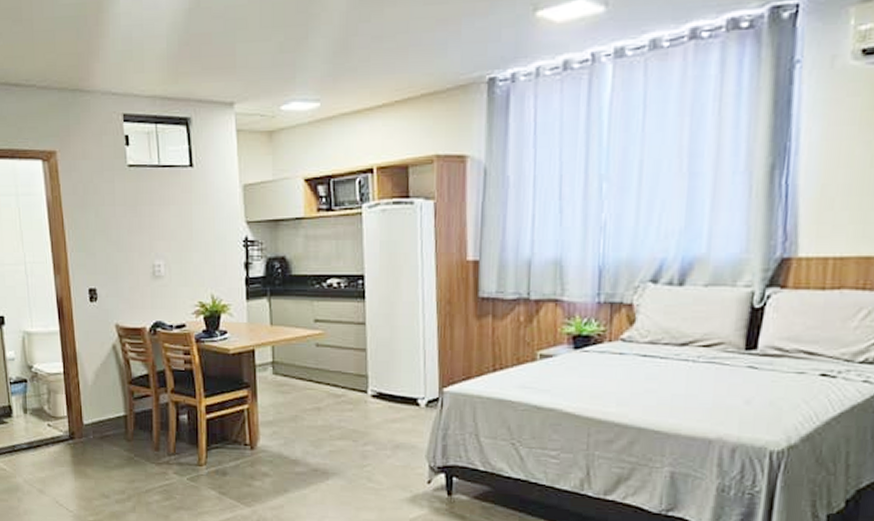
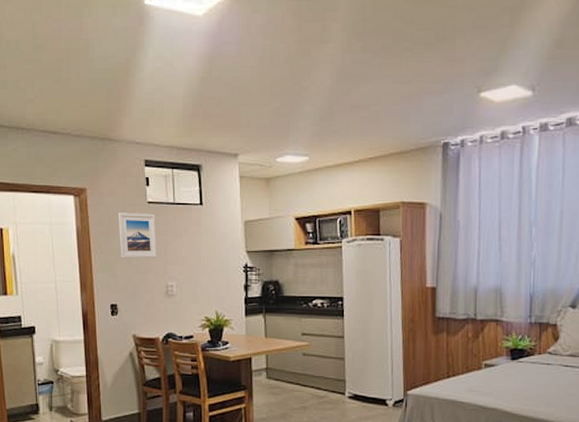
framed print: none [93,178,142,234] -> present [117,213,158,259]

